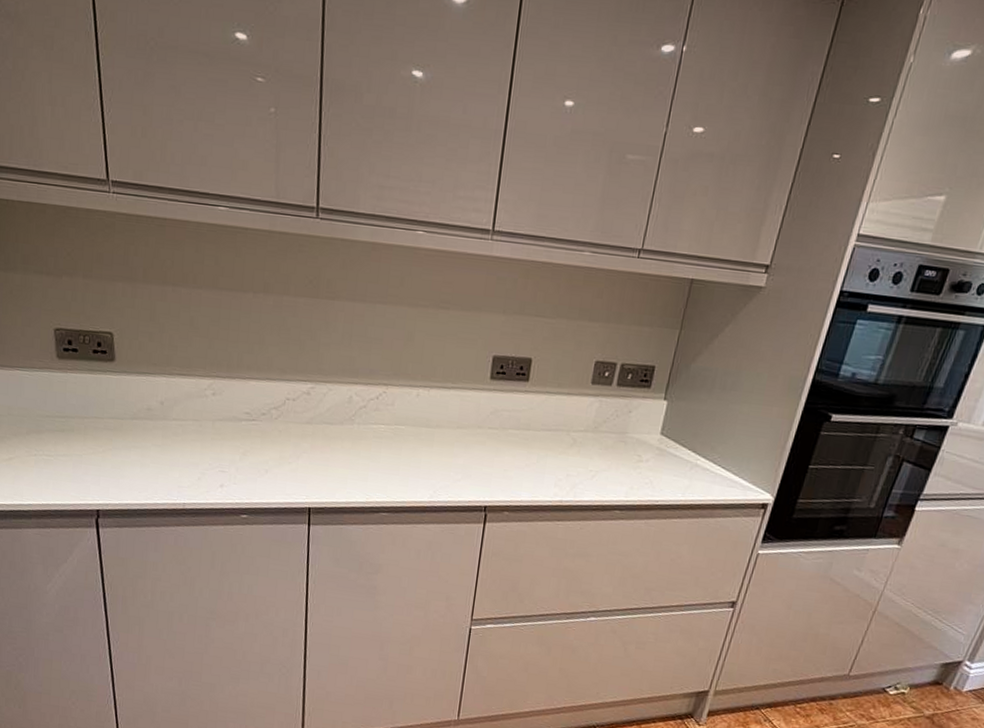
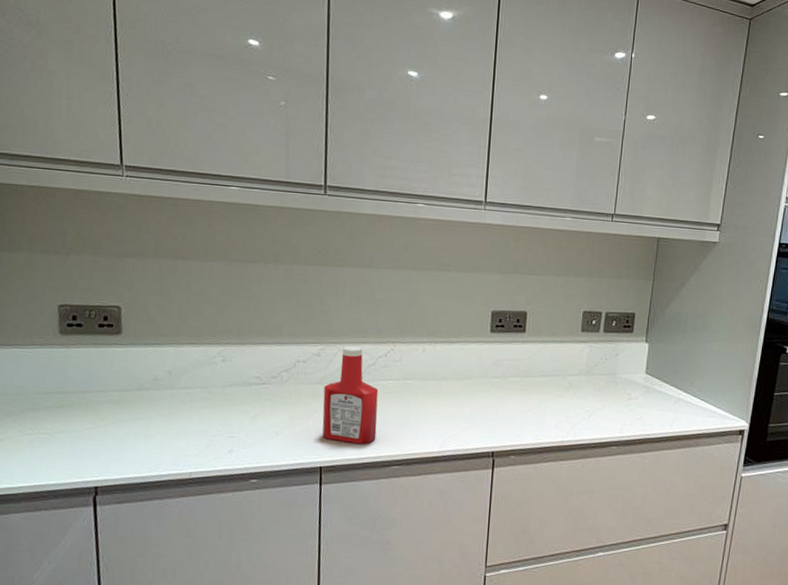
ketchup bottle: none [311,385,369,489] -> present [322,345,379,445]

